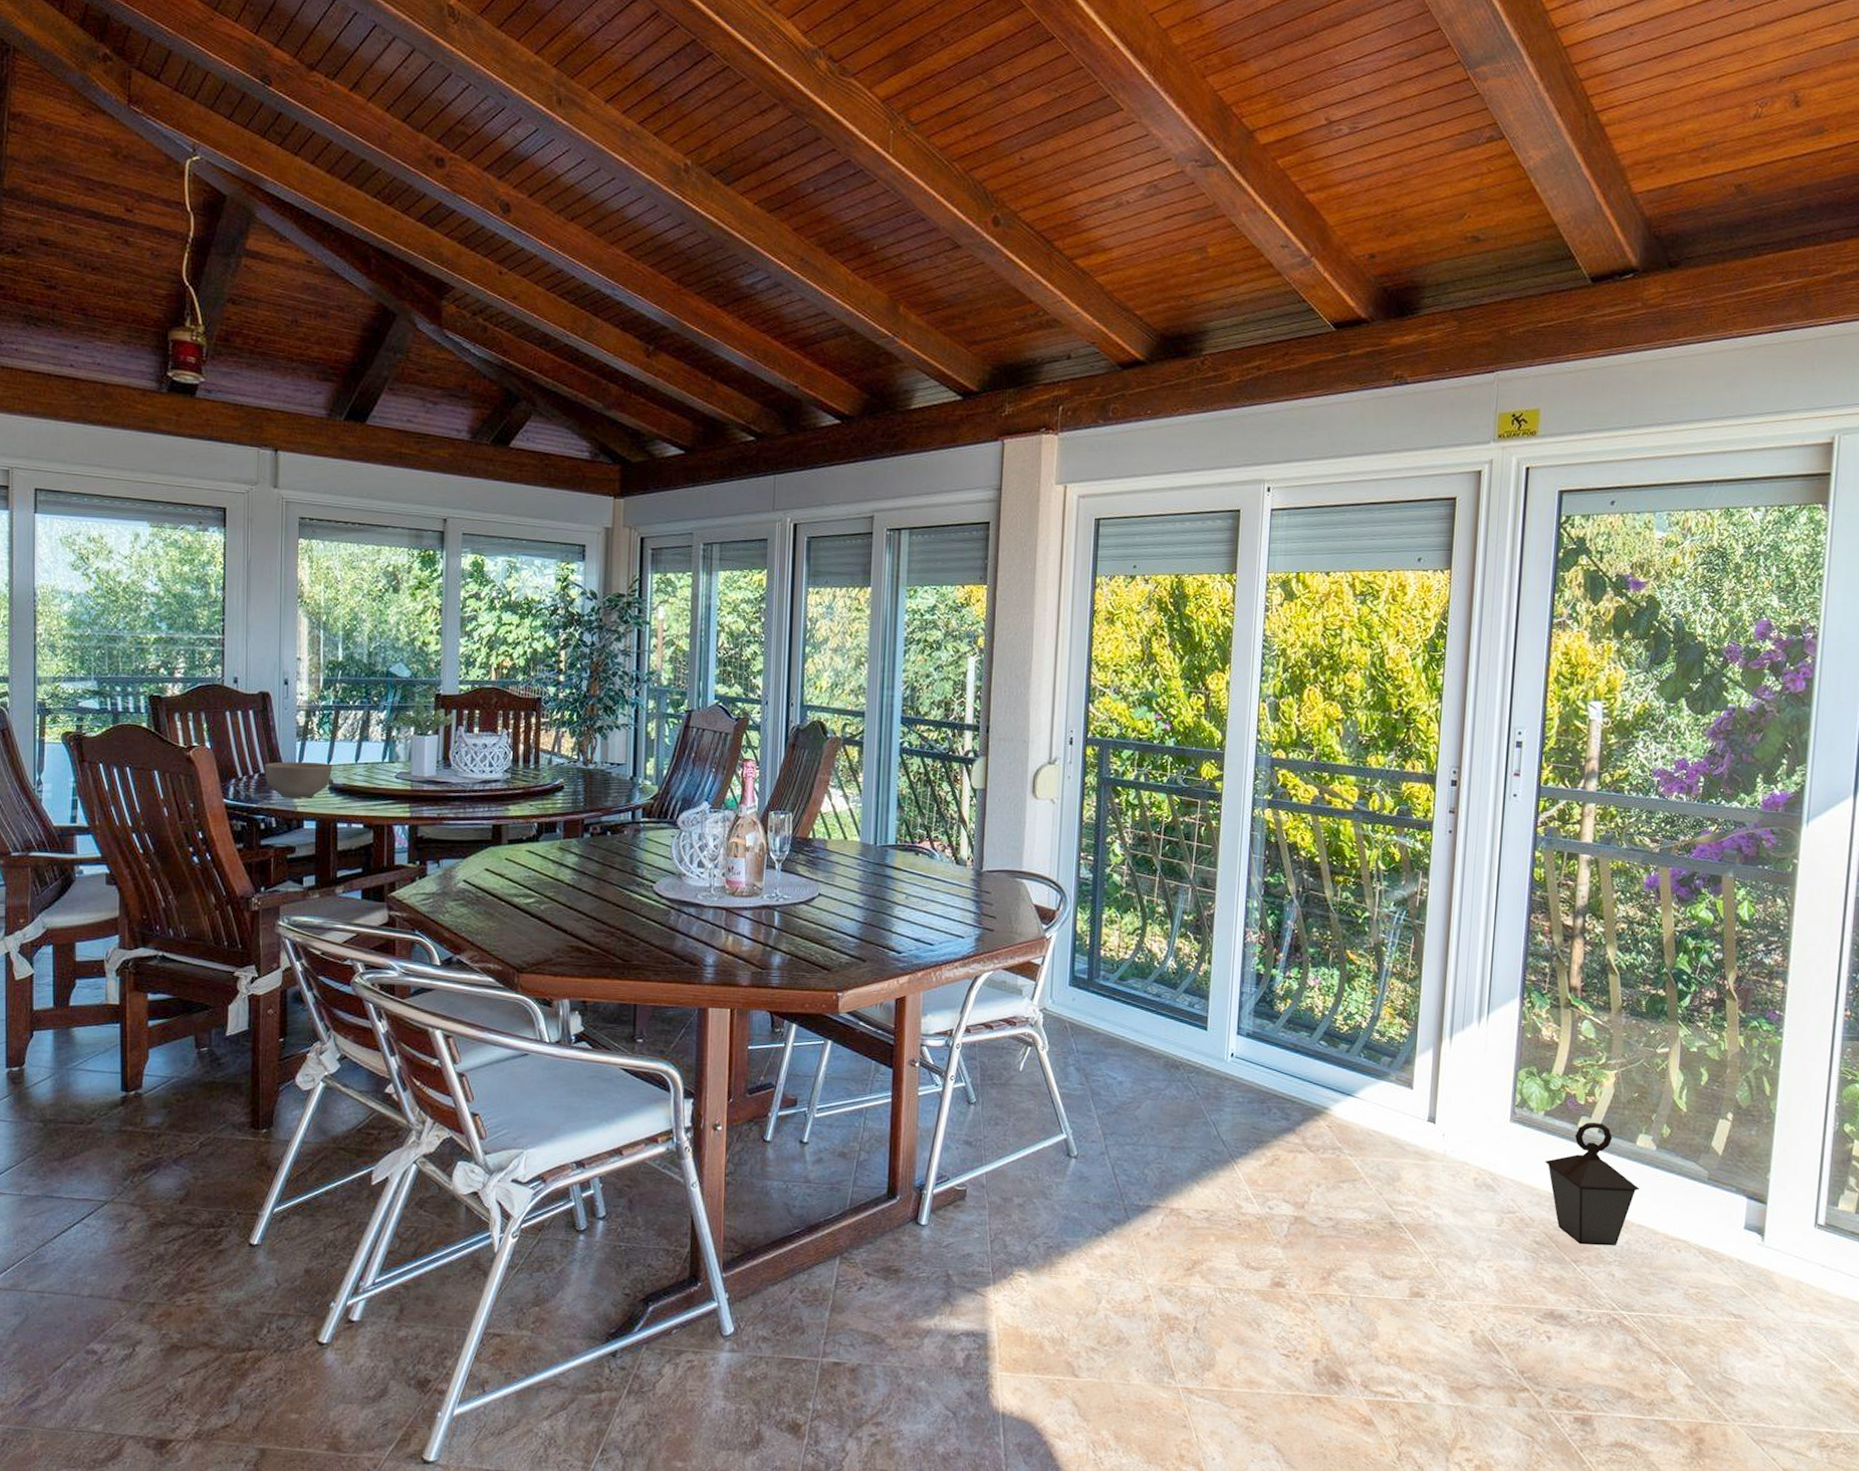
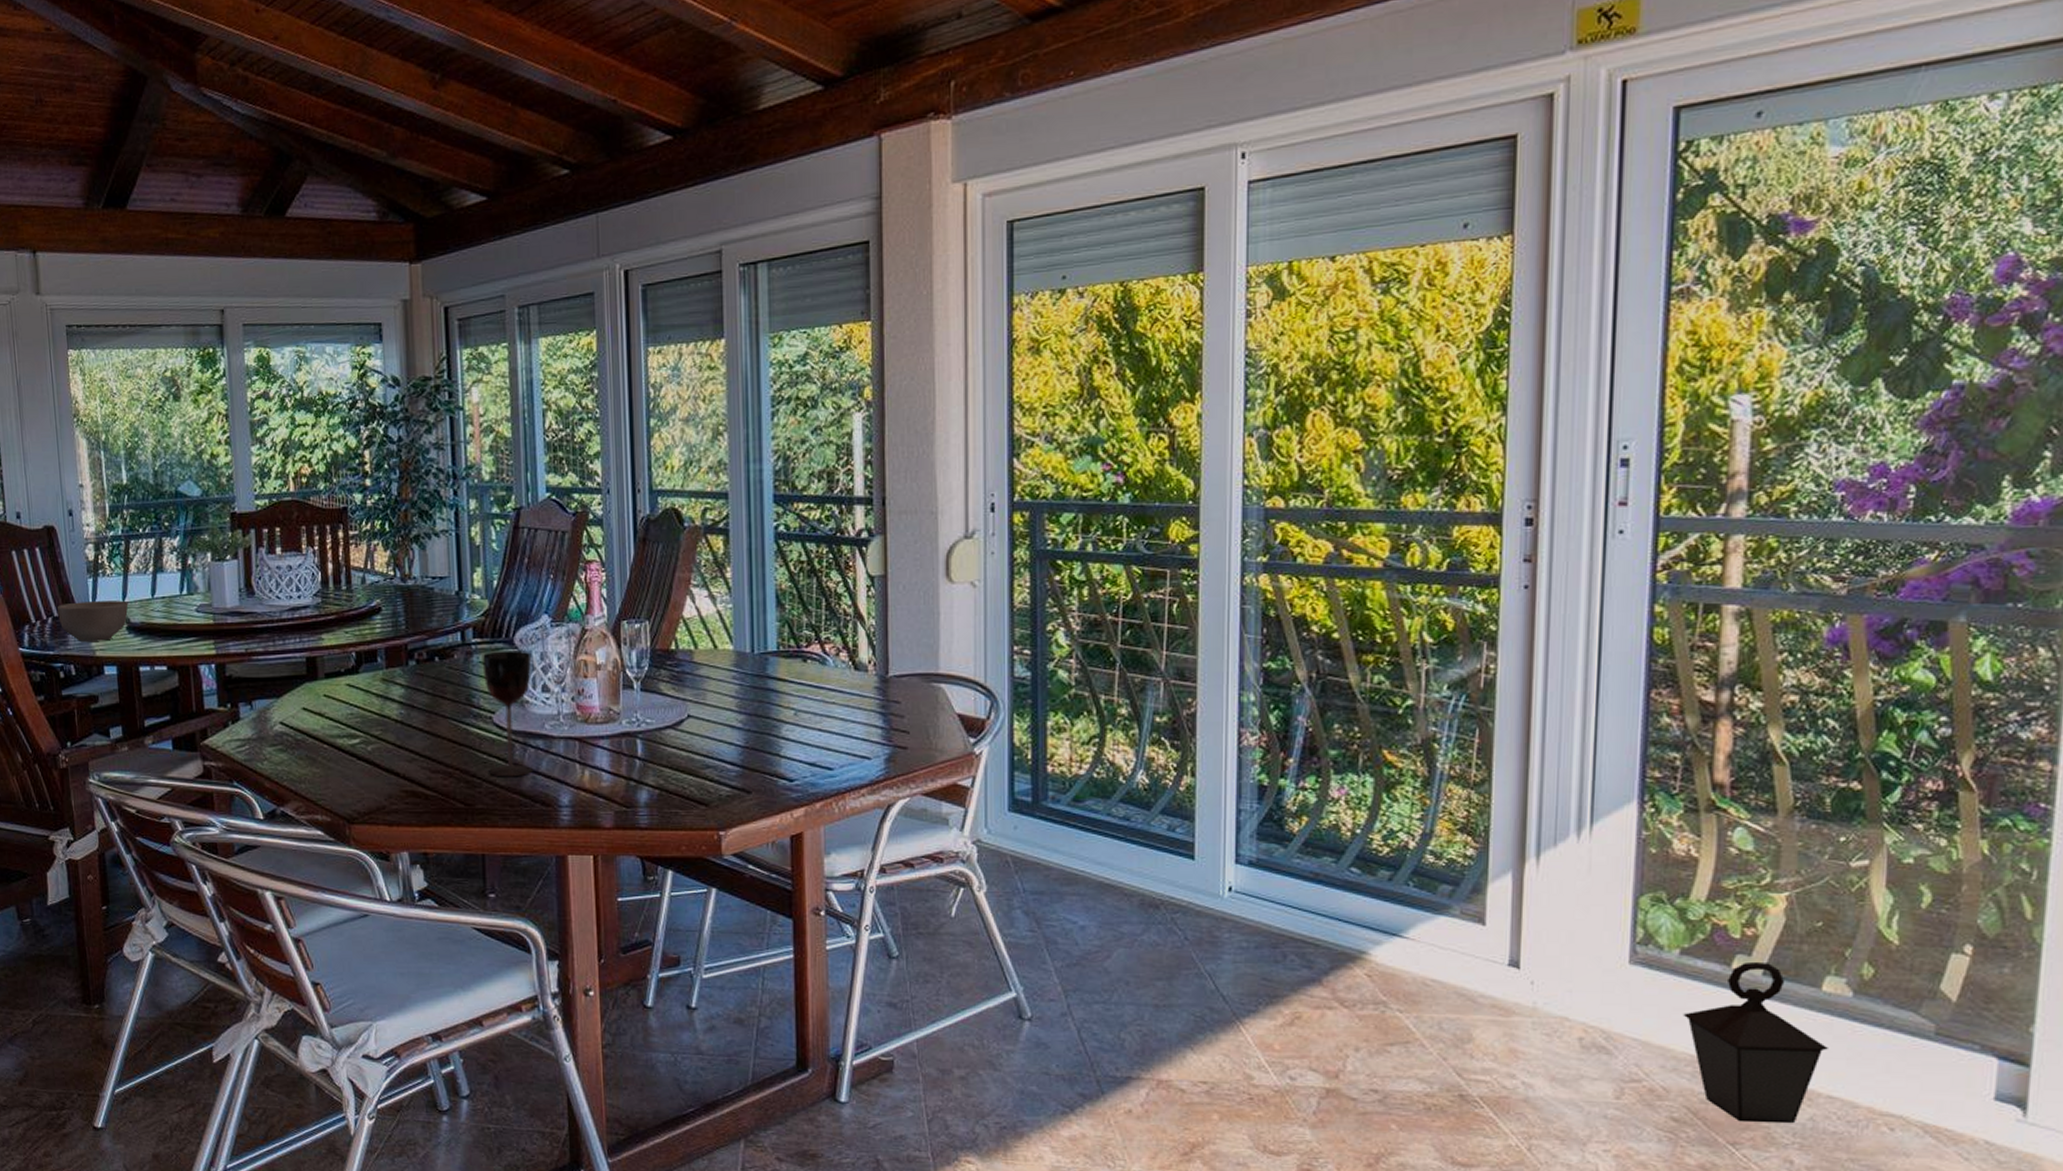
wineglass: none [646,829,691,939] -> present [482,649,534,777]

